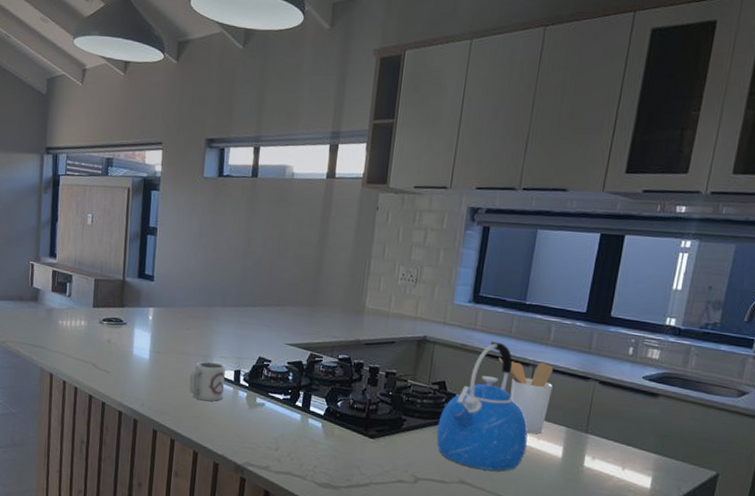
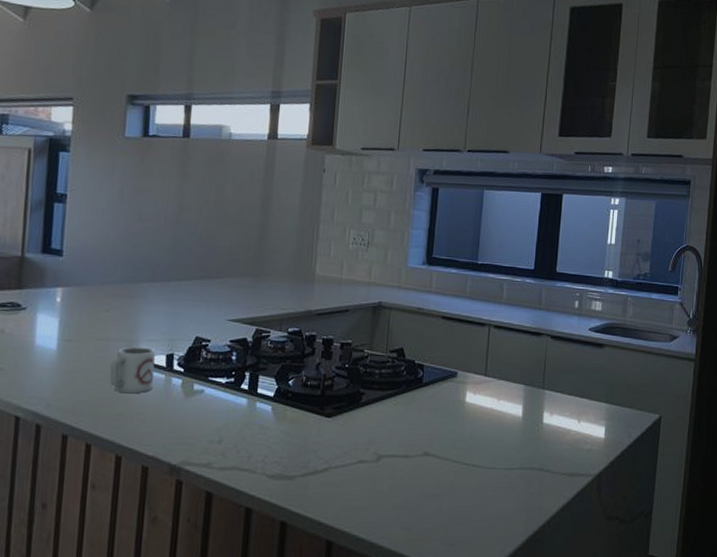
kettle: present [436,341,528,471] -> none [397,303,488,438]
utensil holder: present [498,358,554,434] -> none [455,320,509,395]

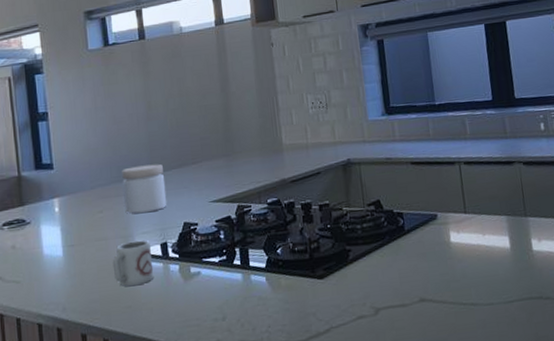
jar: none [134,269,184,320] -> present [122,163,167,214]

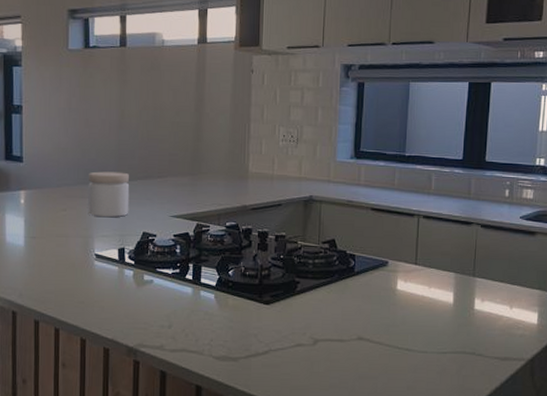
cup: present [112,240,154,287] -> none [70,242,109,284]

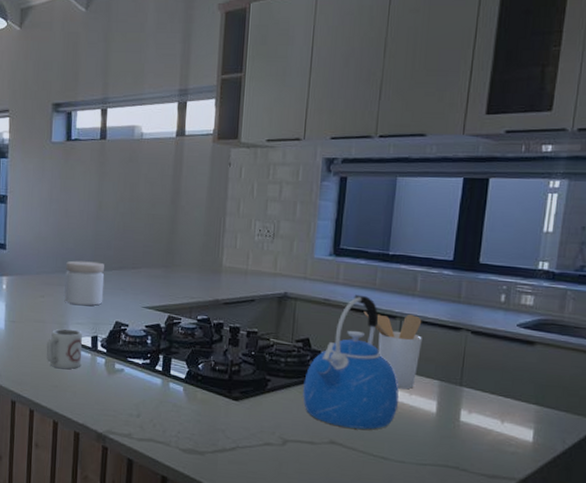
cup: none [70,242,109,284] -> present [46,328,82,369]
kettle: none [331,195,419,324] -> present [303,294,399,430]
utensil holder: none [384,211,438,283] -> present [363,312,422,389]

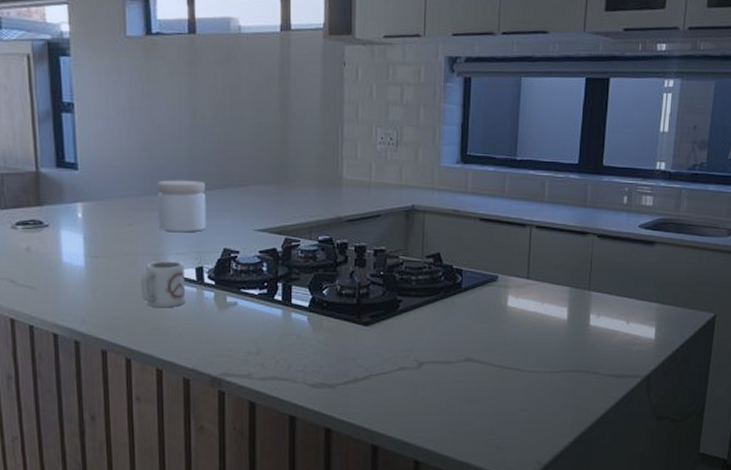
kettle: present [303,294,399,430] -> none [436,203,531,343]
utensil holder: present [363,312,422,389] -> none [494,221,552,299]

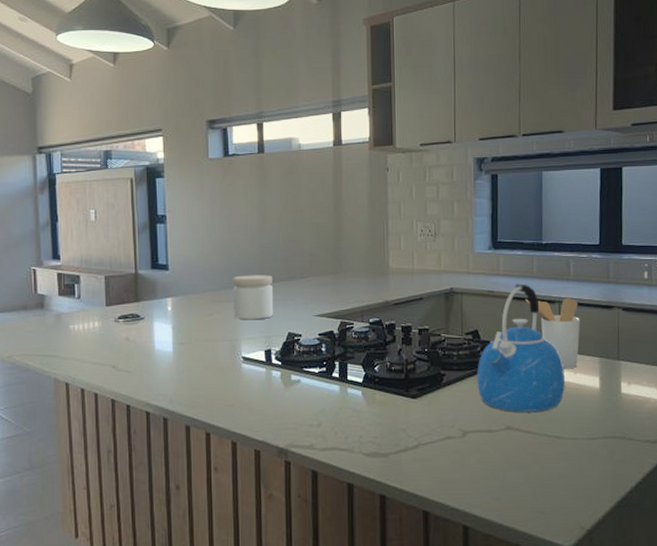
cup: present [140,261,186,308] -> none [218,345,257,387]
kettle: none [436,203,531,343] -> present [477,284,565,412]
utensil holder: none [494,221,552,299] -> present [525,297,580,369]

